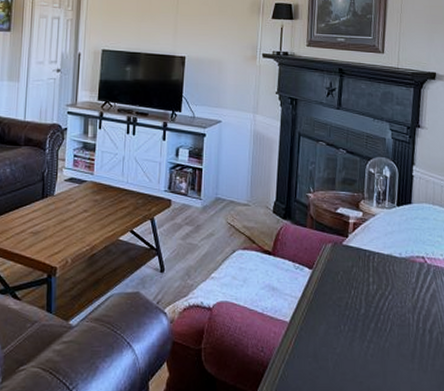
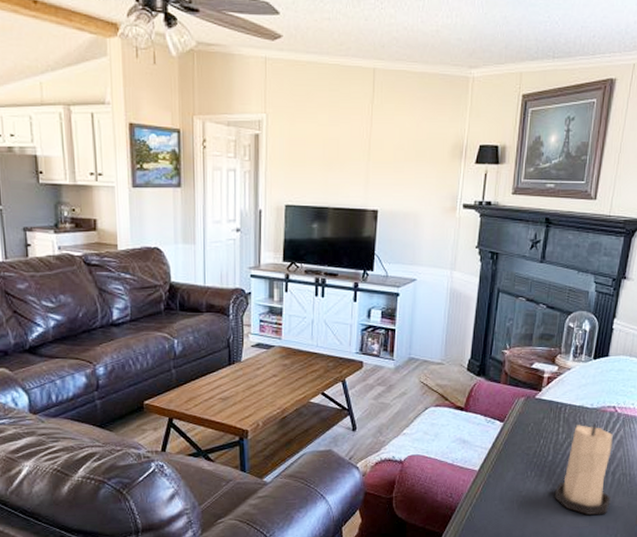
candle: none [370,274,432,379] -> present [554,423,613,515]

